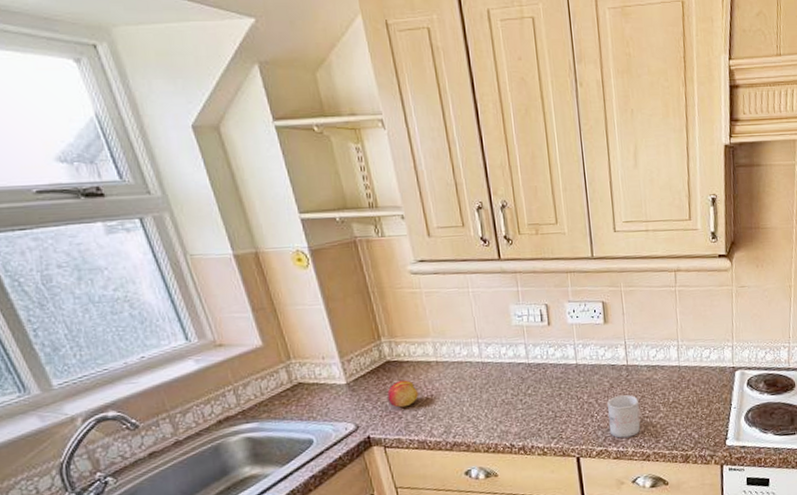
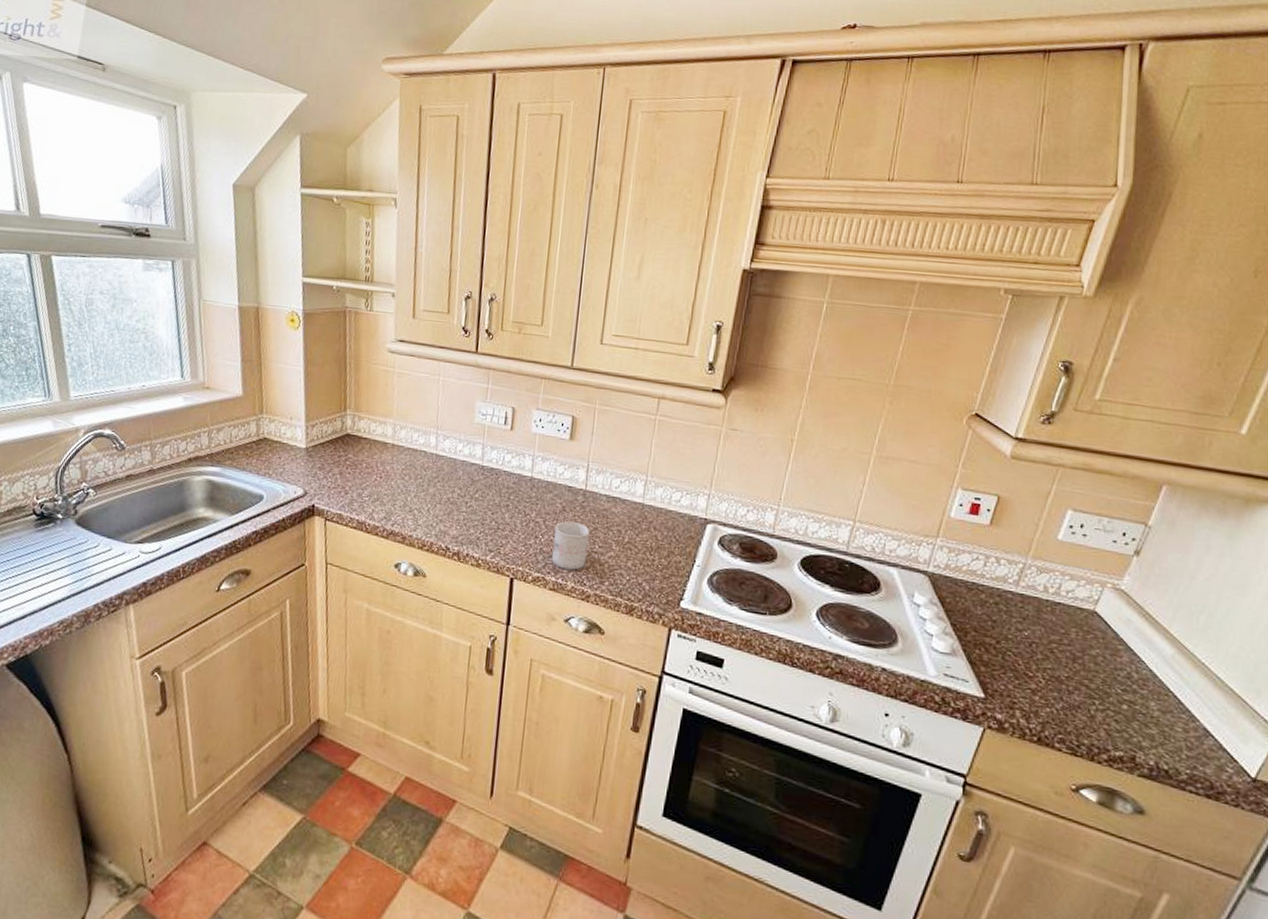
fruit: present [387,380,418,408] -> none [339,456,369,484]

